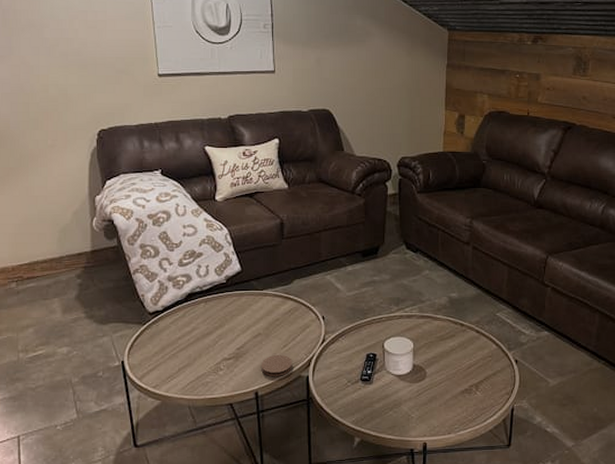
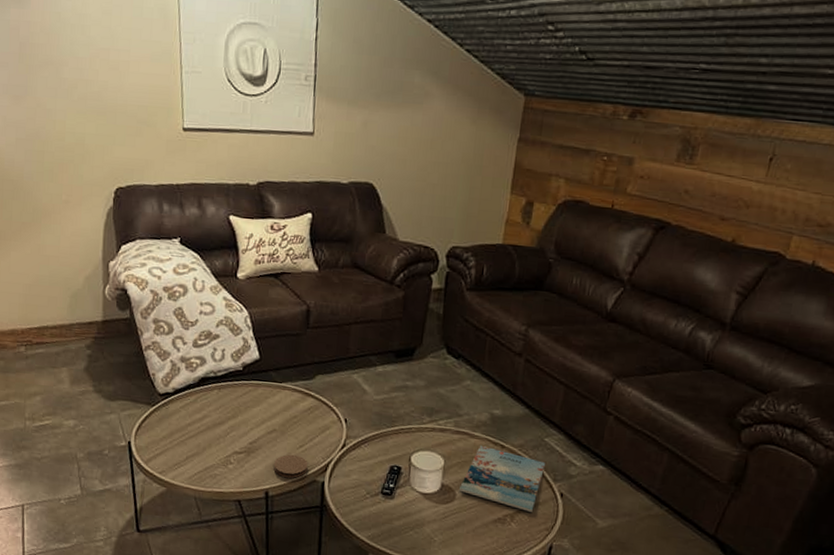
magazine: none [429,326,499,380] -> present [459,445,545,512]

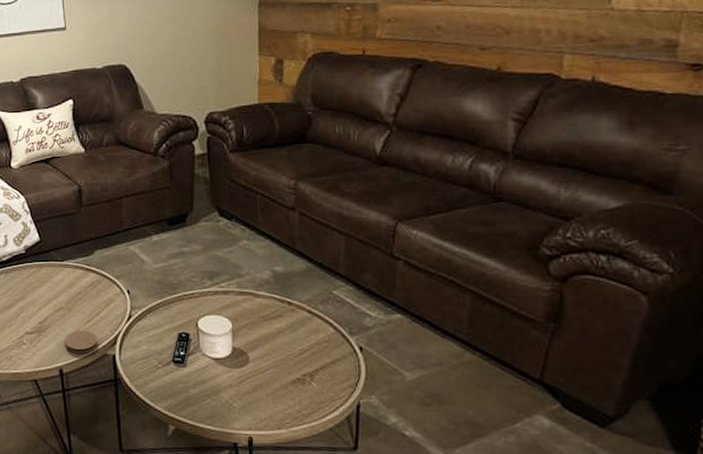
magazine: present [459,445,545,512] -> none [252,304,338,369]

